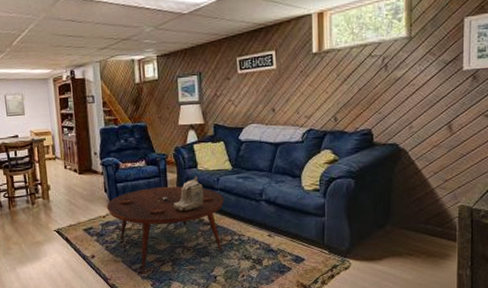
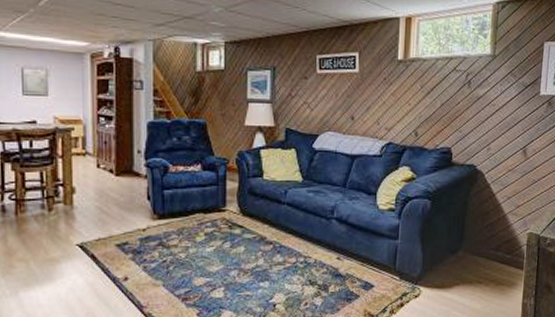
coffee table: present [106,186,224,270] -> none [147,198,290,296]
decorative box: present [174,176,204,211] -> none [232,186,268,227]

